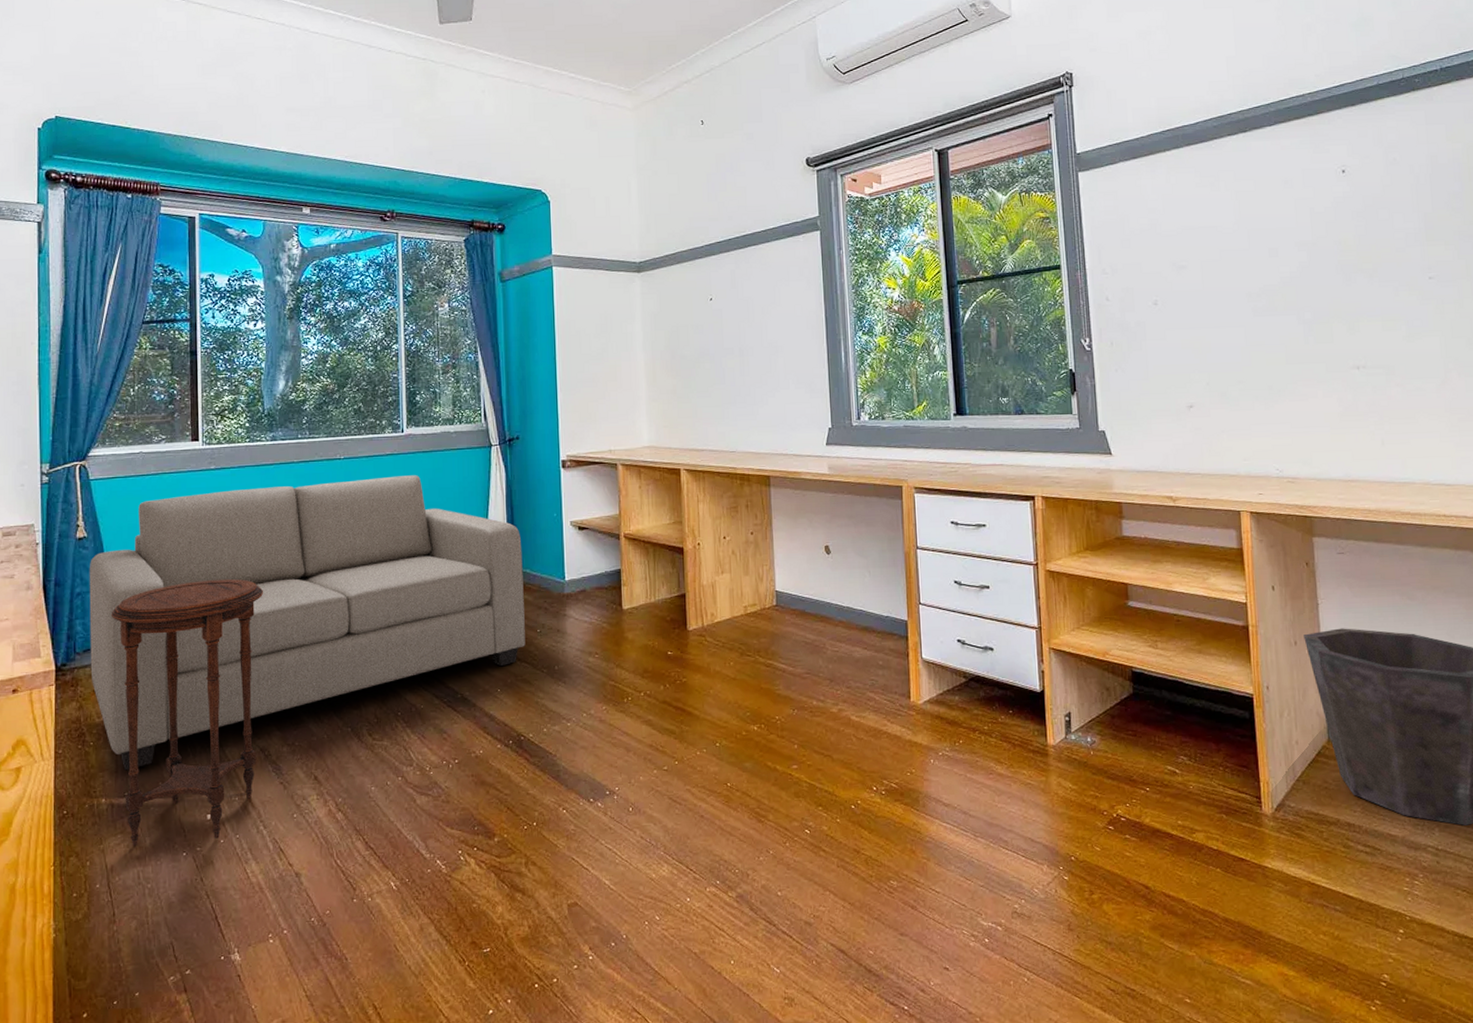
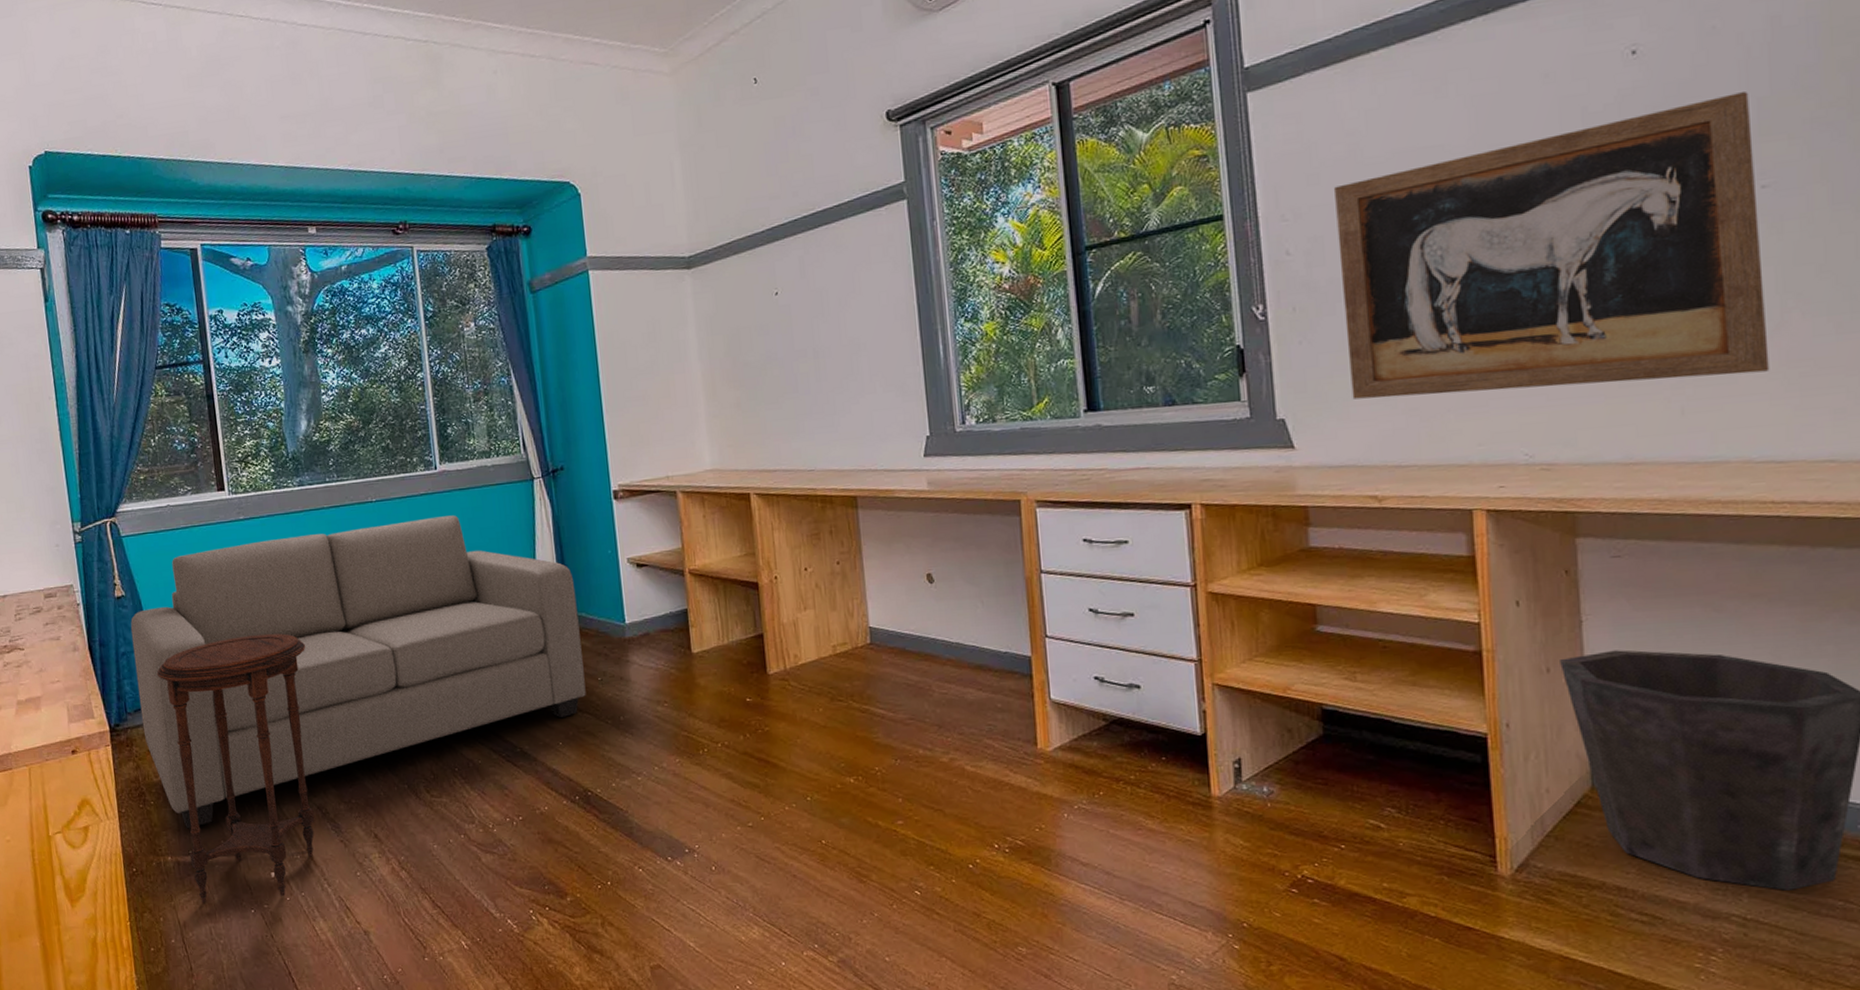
wall art: none [1141,208,1439,419] -> present [1334,92,1770,400]

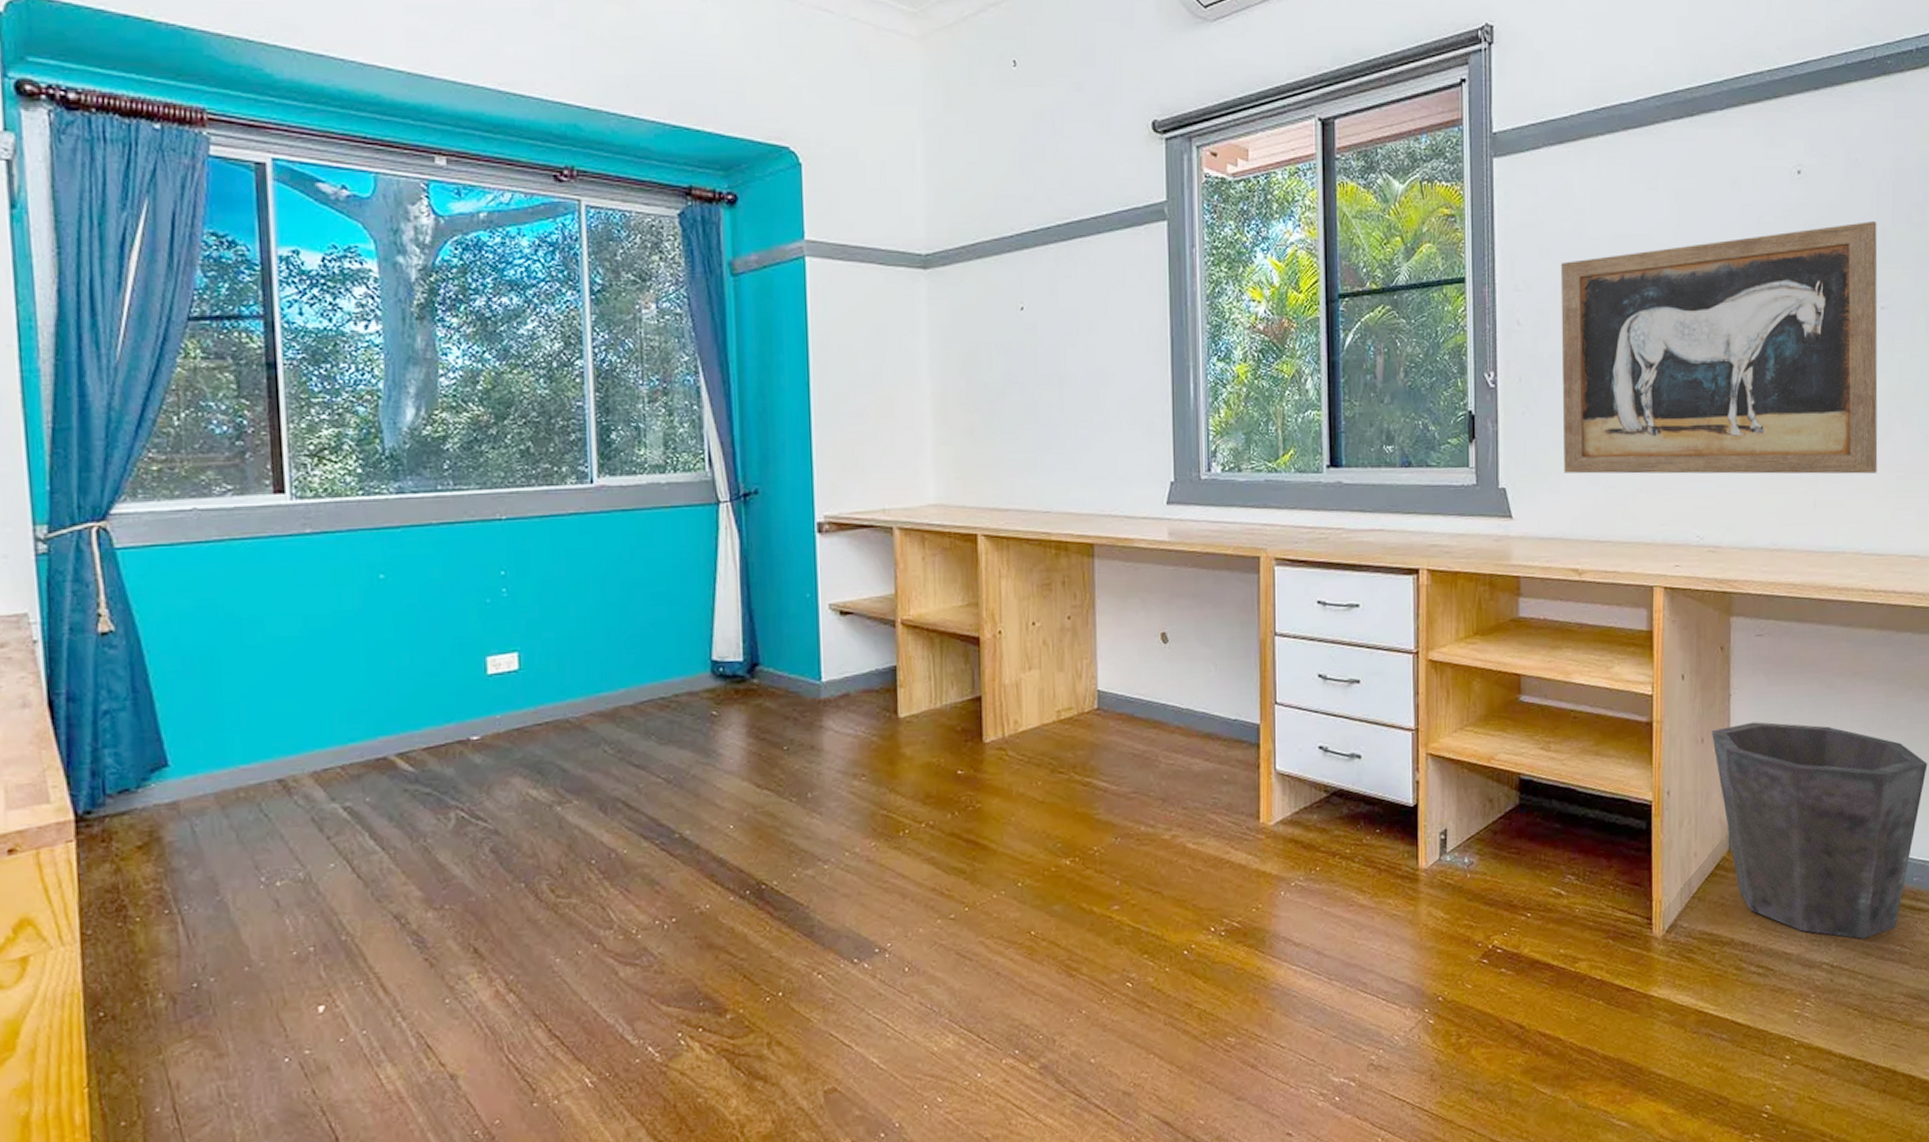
sofa: present [130,515,586,829] -> none [120,542,768,954]
side table: present [156,633,315,902] -> none [158,686,393,1053]

